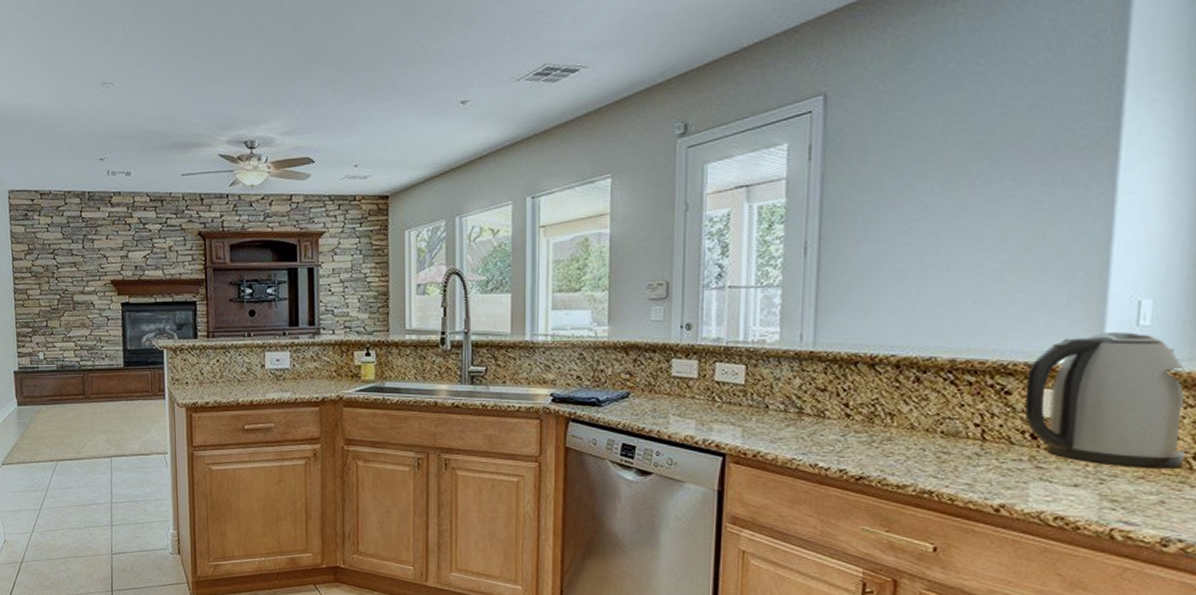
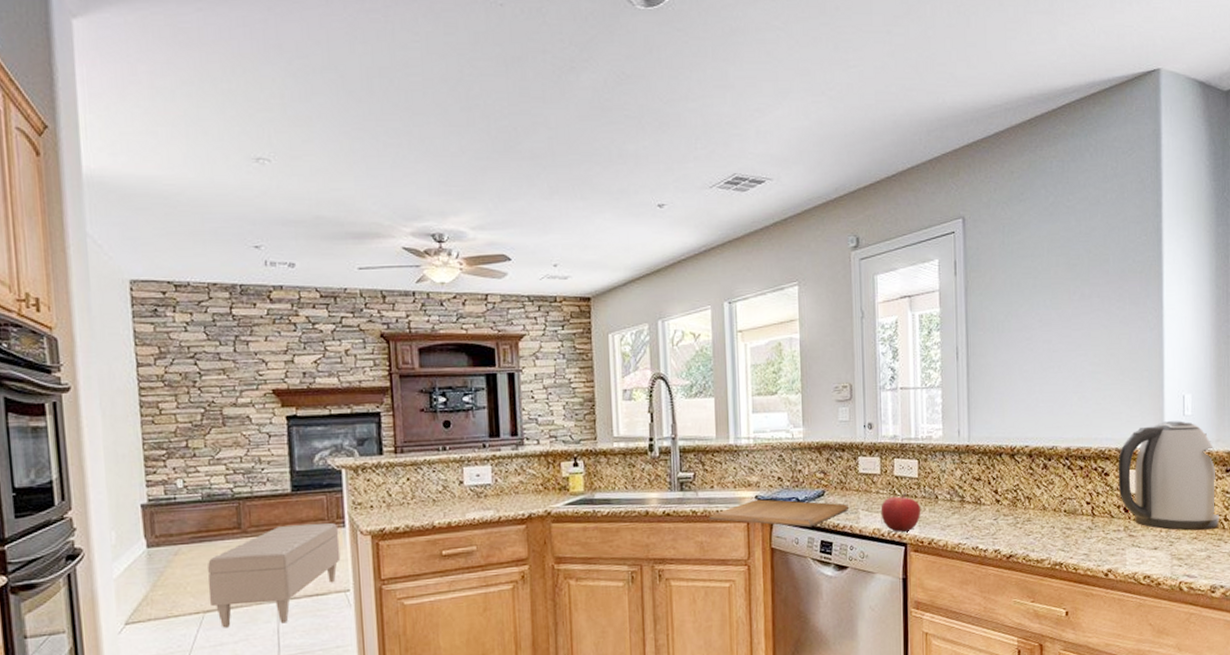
ottoman: none [60,395,161,476] -> present [207,523,341,628]
chopping board: none [500,397,658,429] -> present [709,499,850,528]
fruit: none [695,400,746,441] -> present [880,493,921,532]

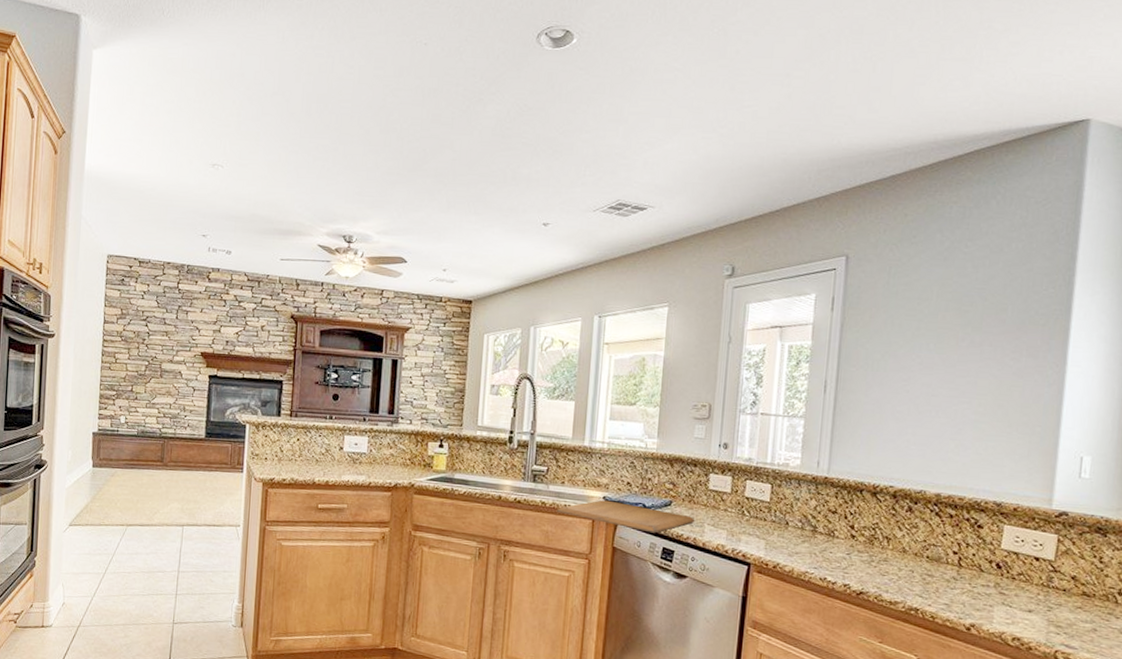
ottoman: present [207,523,341,628] -> none [132,465,238,545]
fruit: present [880,493,921,532] -> none [727,515,770,552]
kettle: present [1118,421,1220,531] -> none [992,481,1113,603]

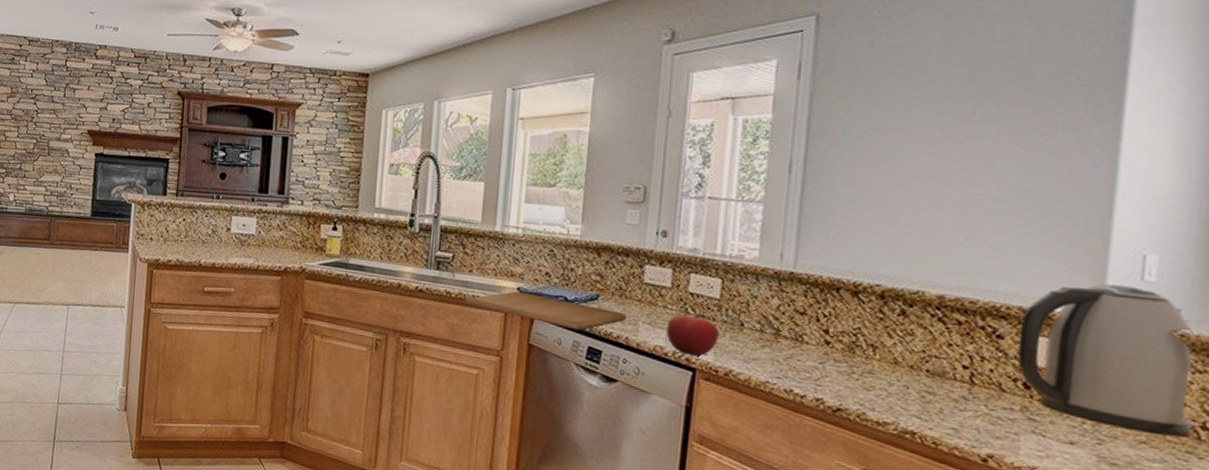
fruit: none [727,515,770,552] -> present [666,313,720,356]
kettle: none [992,481,1113,603] -> present [1017,284,1193,438]

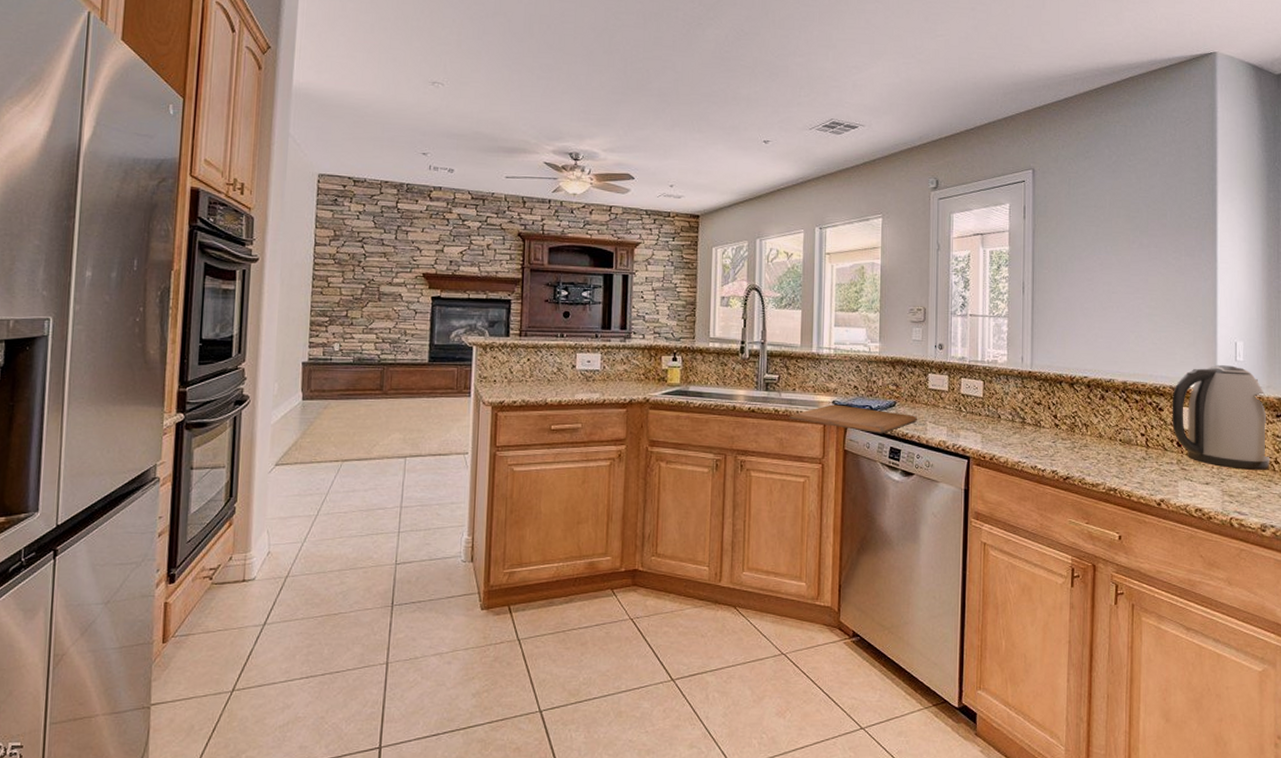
fruit: present [666,313,720,356] -> none [947,410,985,446]

